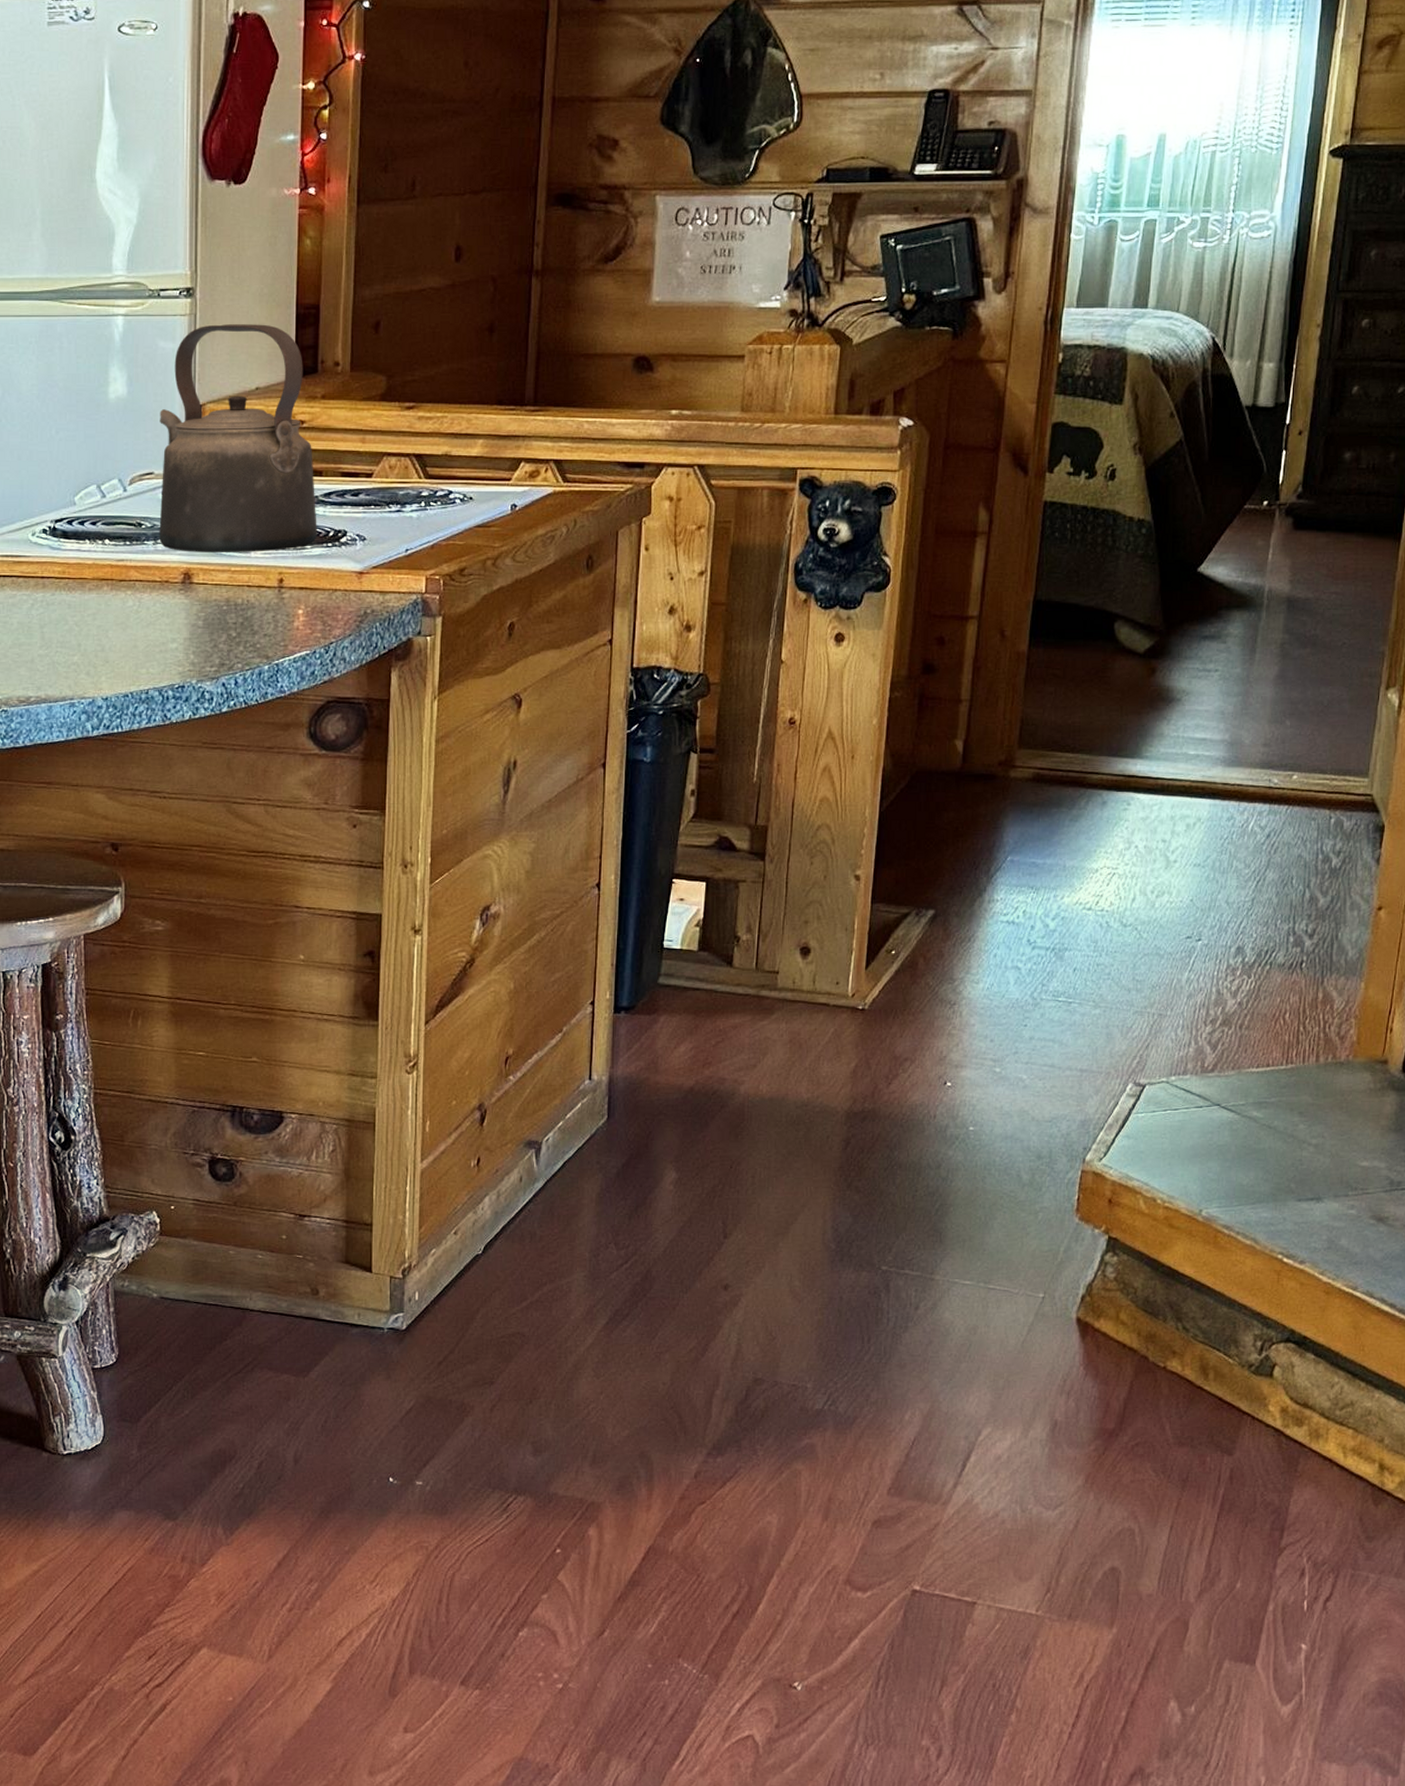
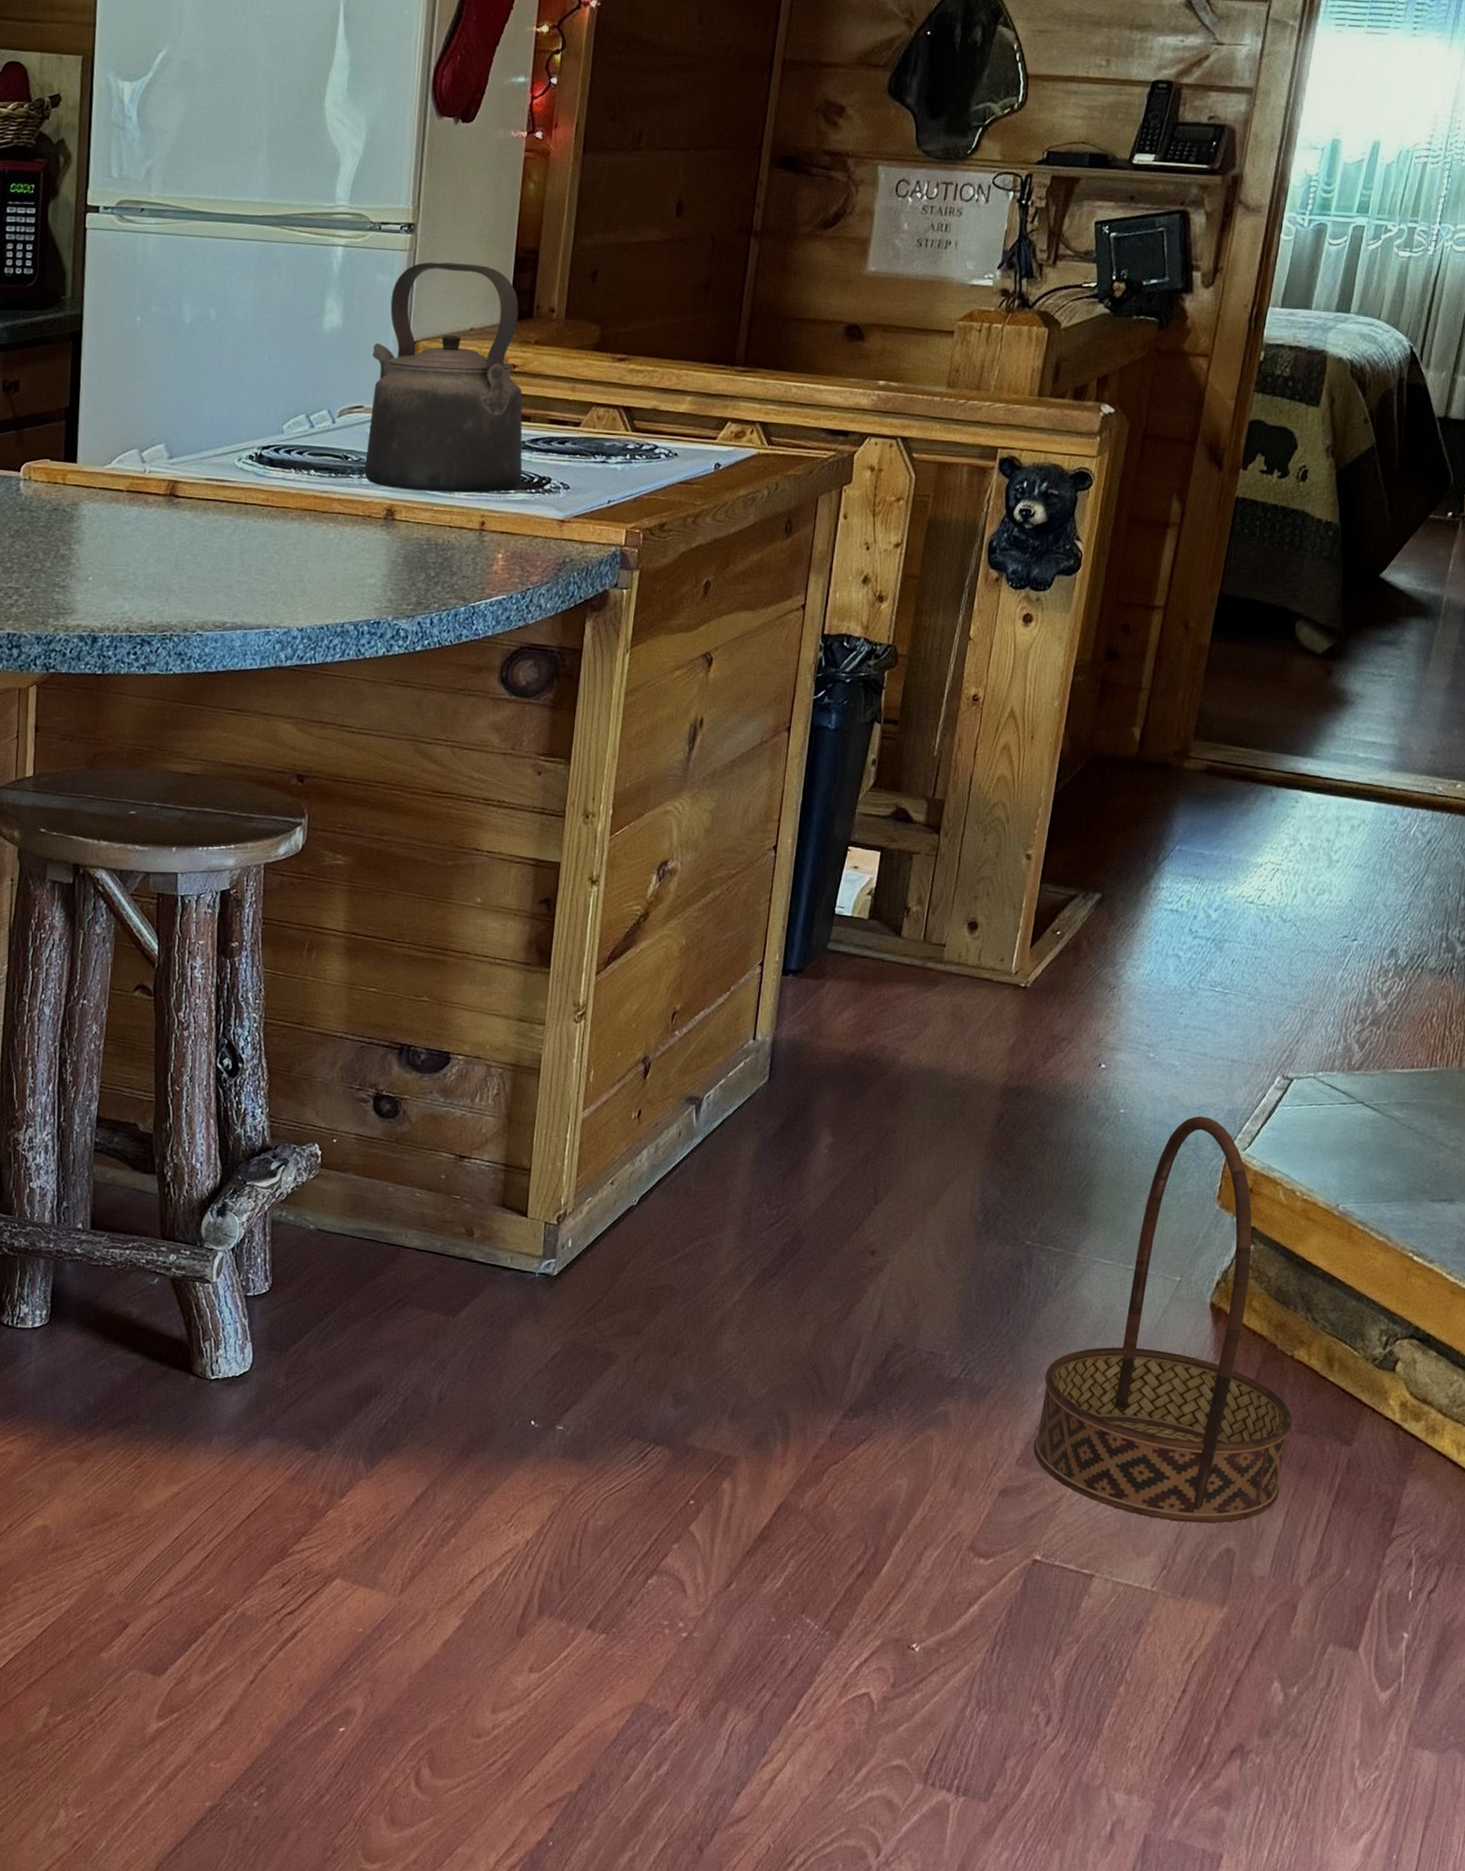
basket: none [904,1128,1171,1543] -> present [1033,1116,1293,1524]

